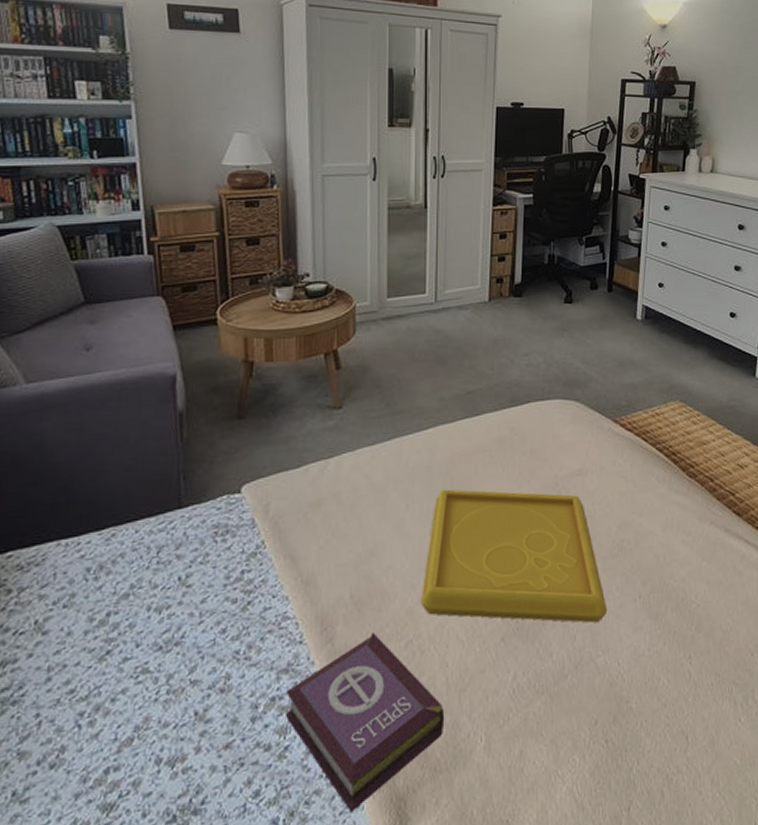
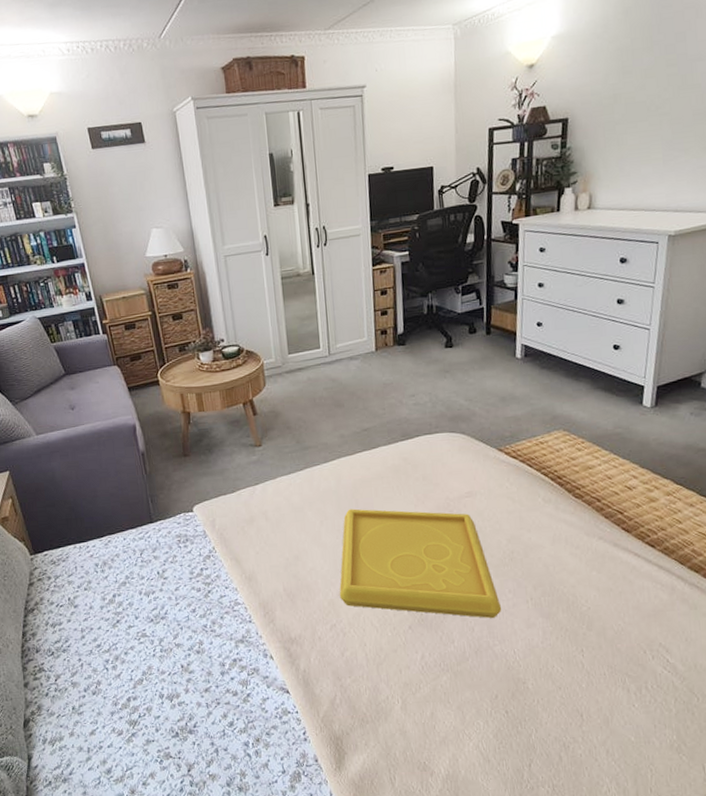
book: present [285,633,445,813] -> none [243,617,367,744]

